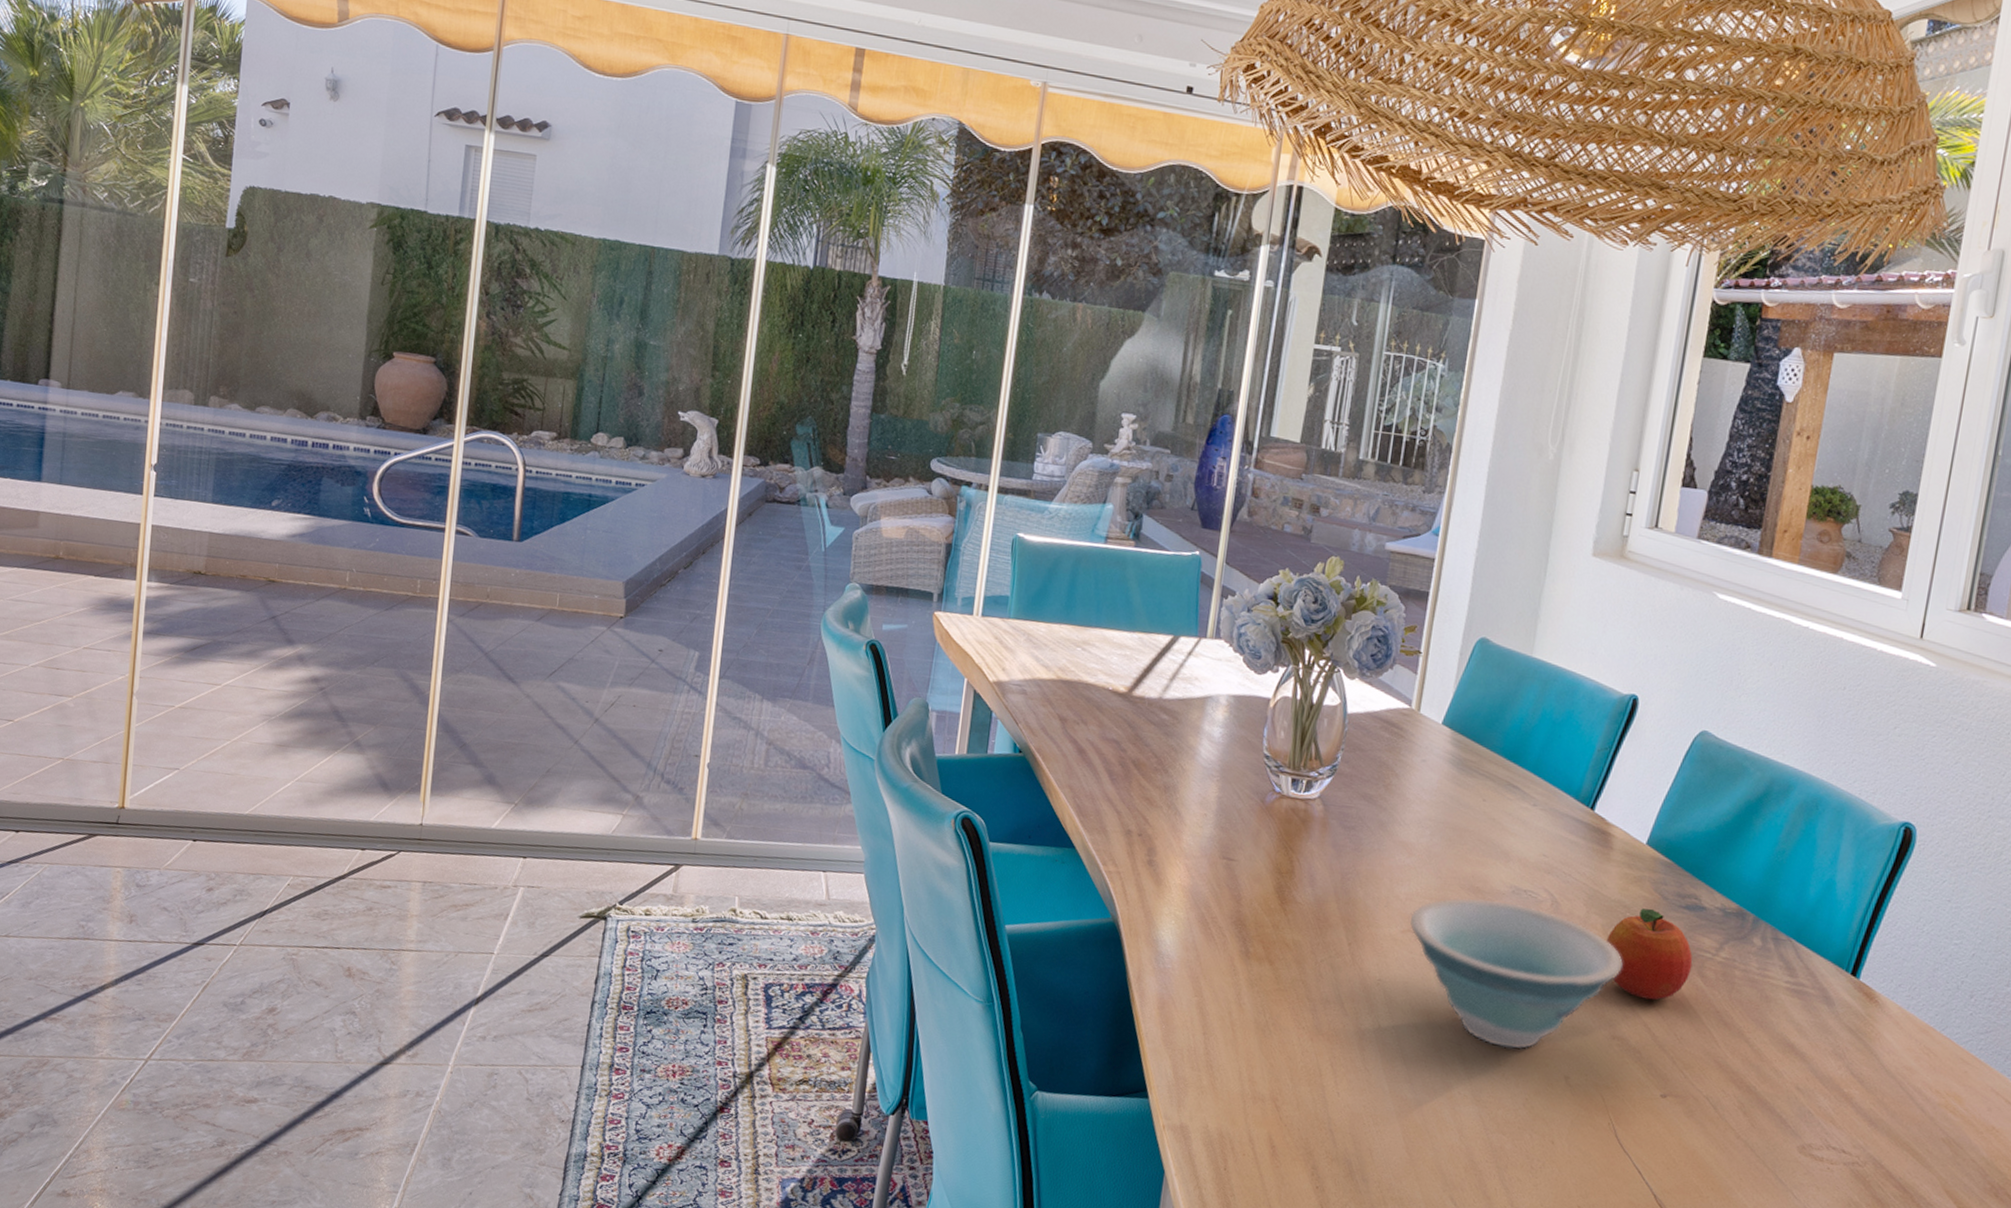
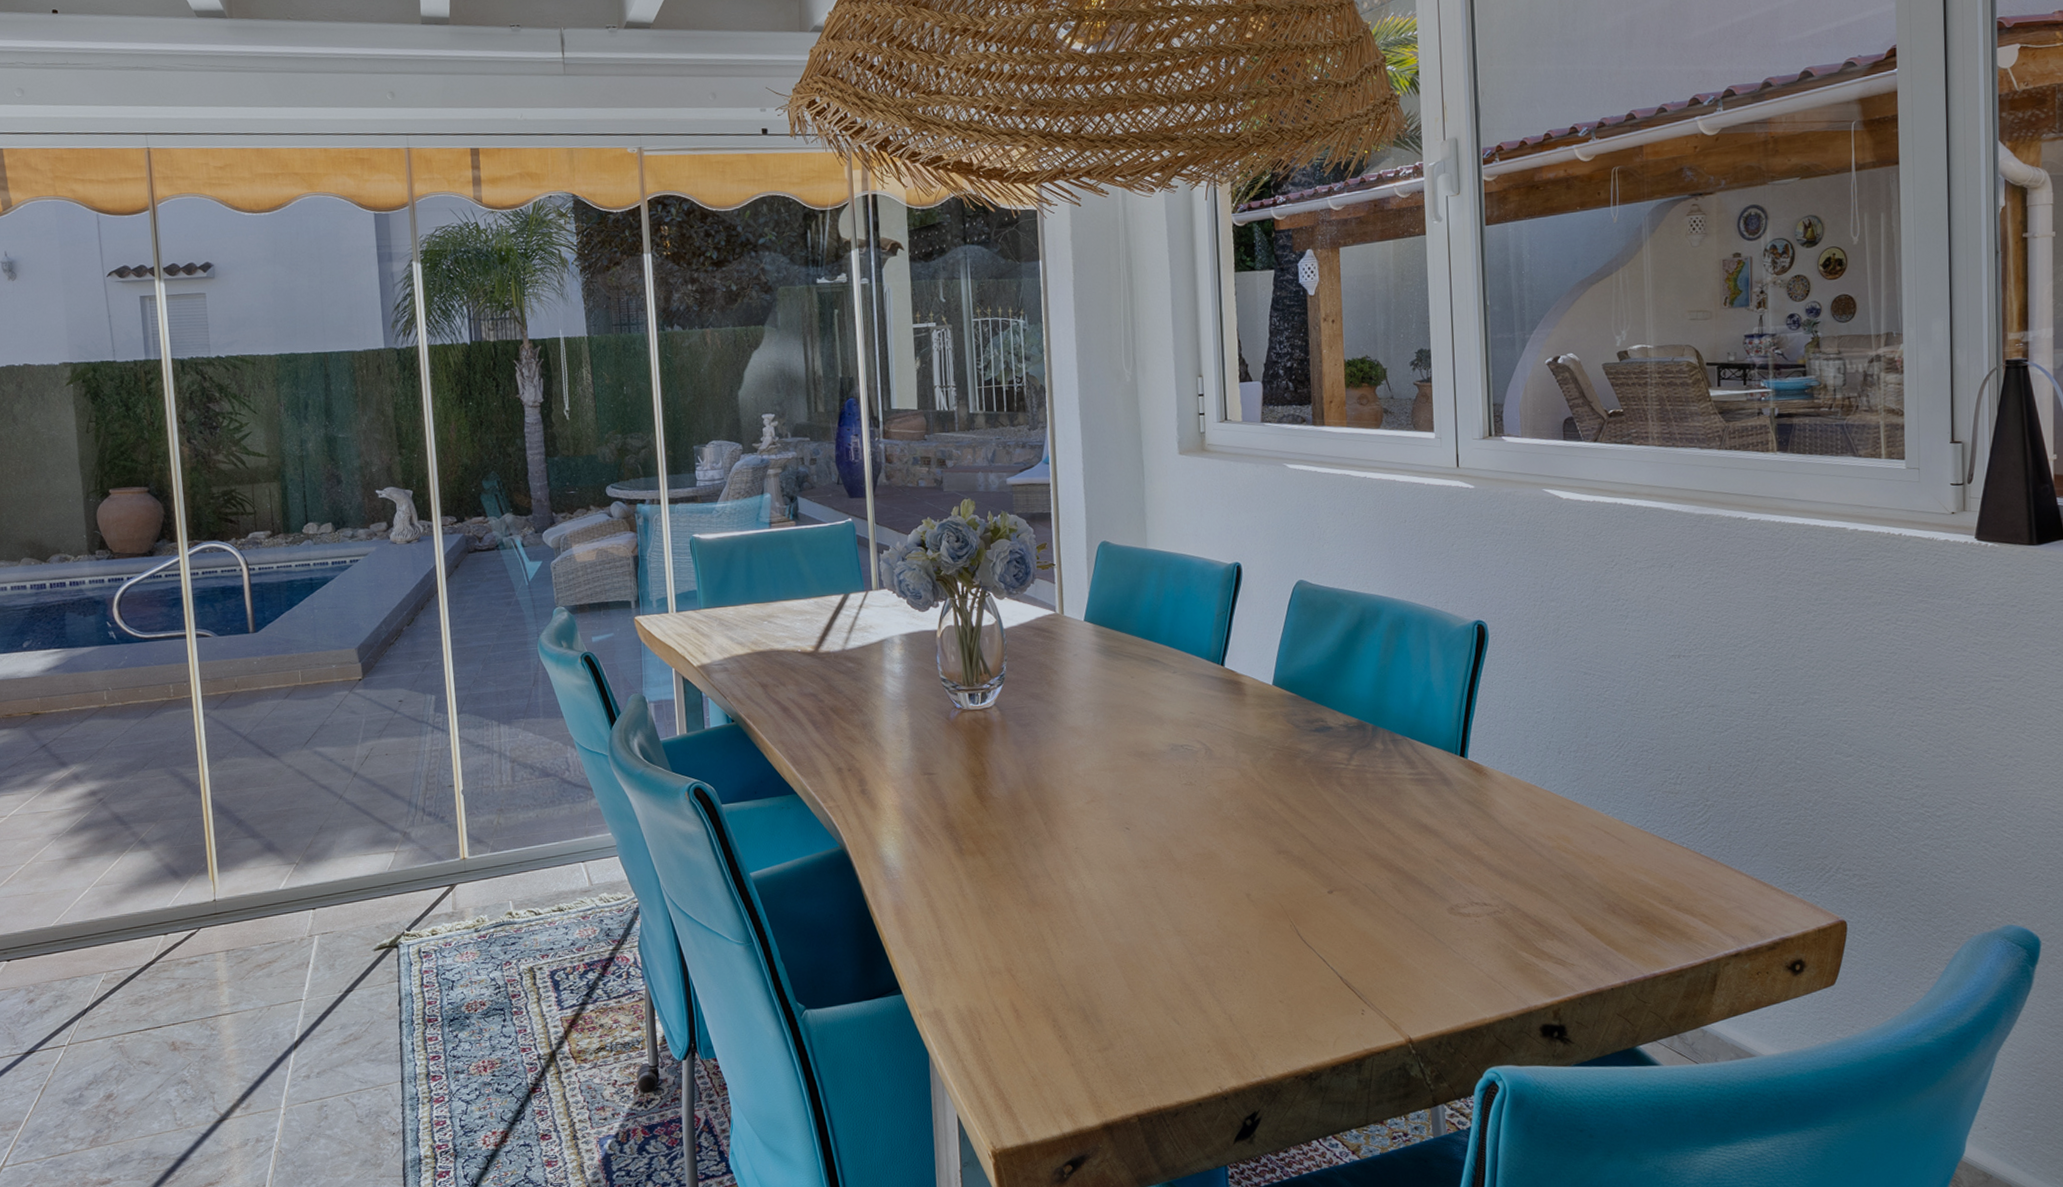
bowl: present [1410,897,1623,1050] -> none [1091,758,1274,882]
fruit: present [1607,908,1693,1001] -> none [1257,737,1331,815]

